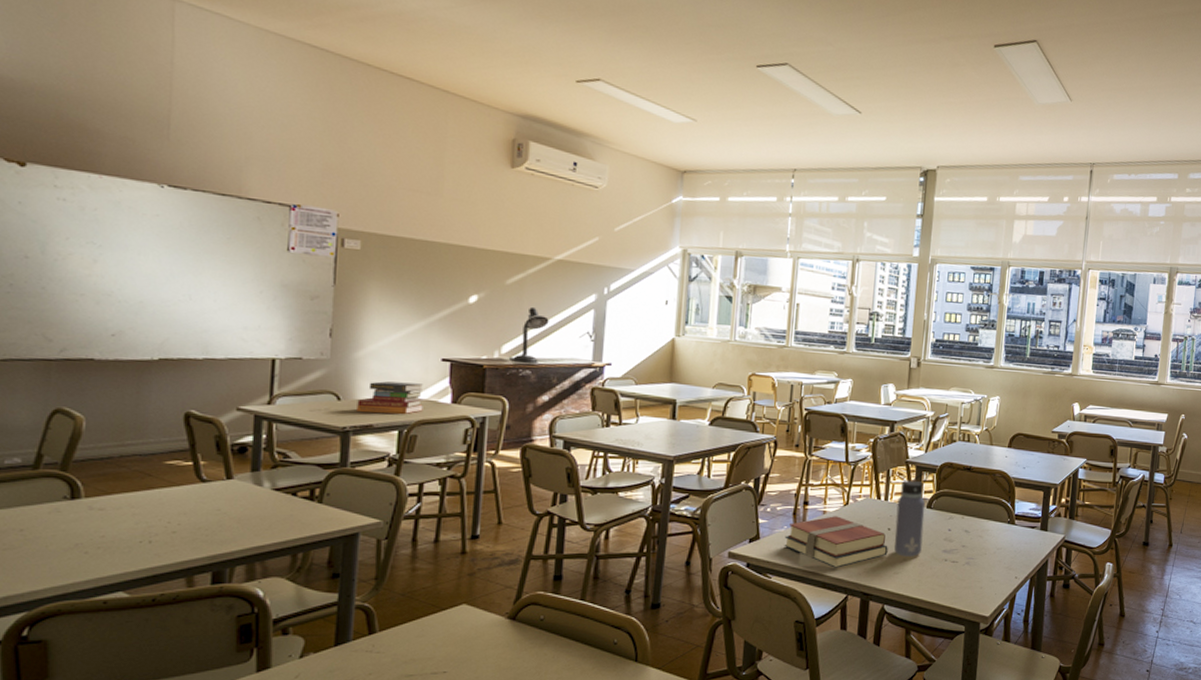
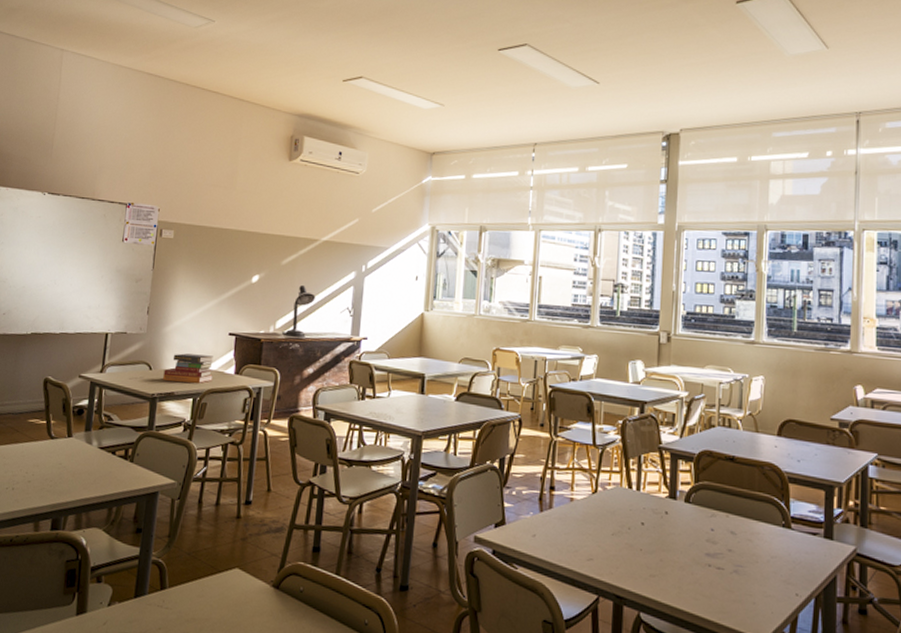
books: present [784,516,888,568] -> none [530,504,642,564]
water bottle: present [894,471,930,557] -> none [649,459,686,559]

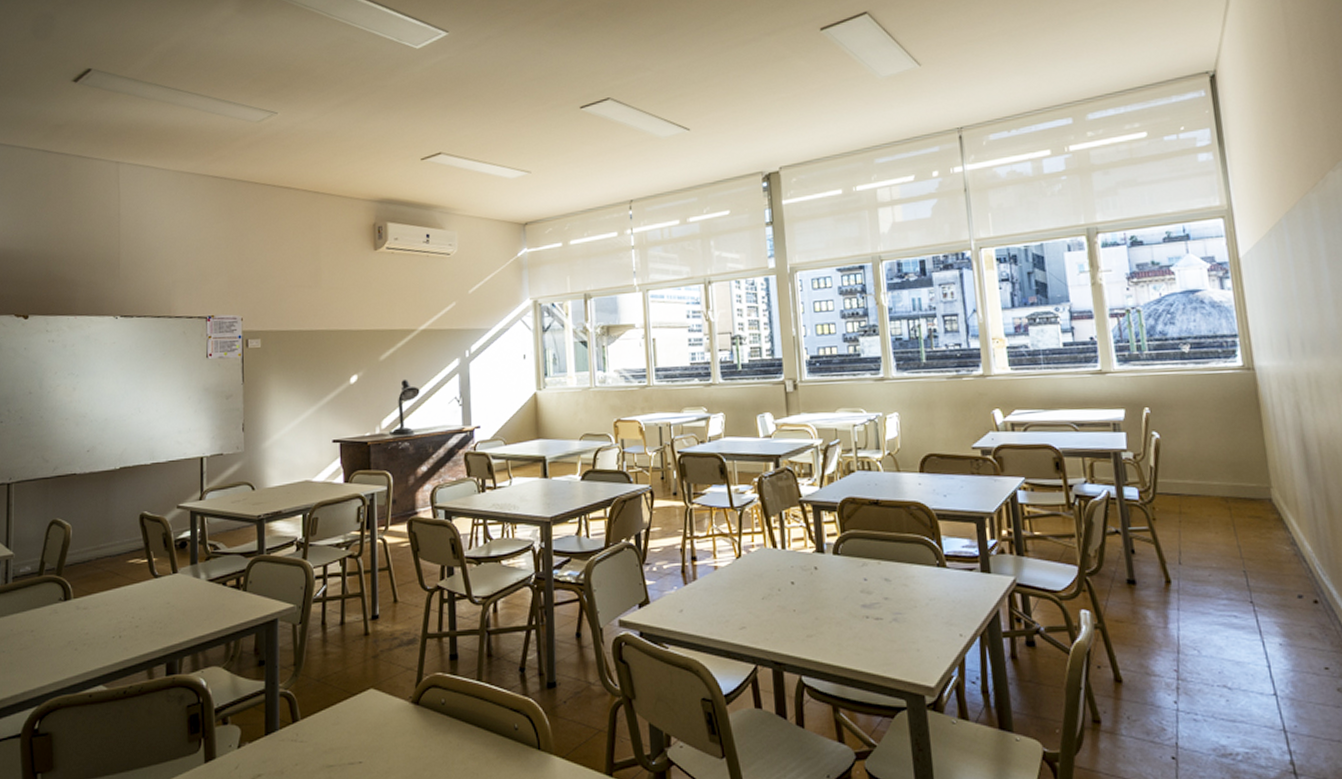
books: present [163,353,213,383] -> none [268,466,321,499]

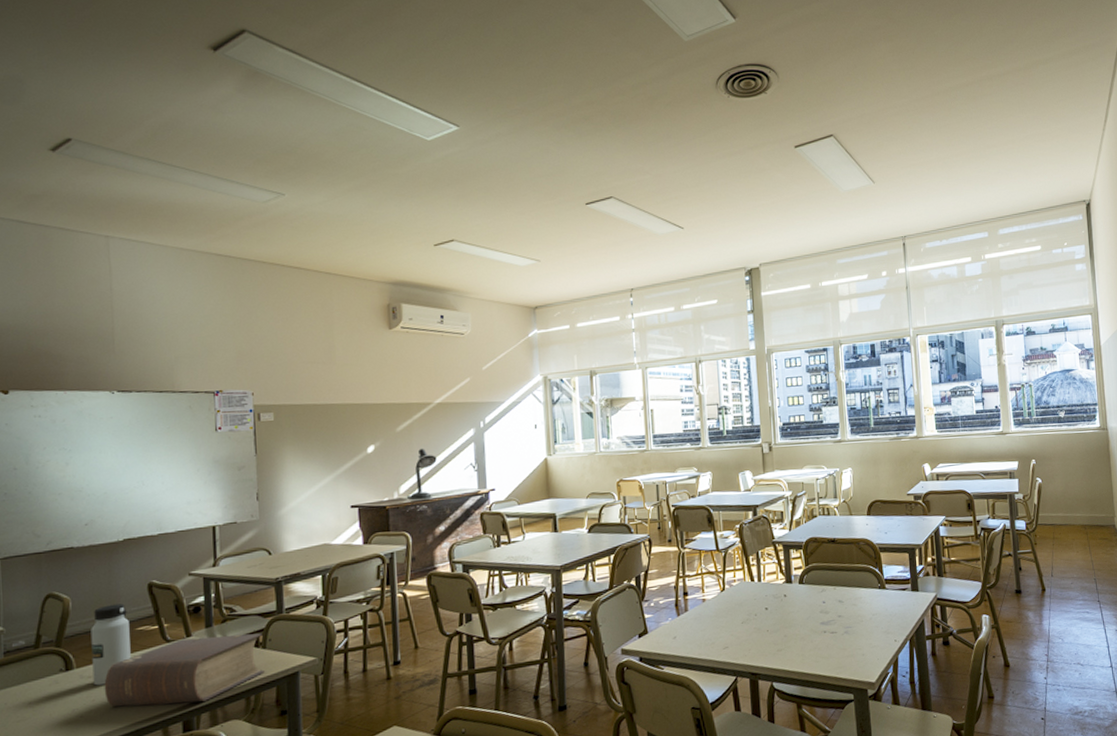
water bottle: none [88,534,122,618] -> present [91,603,131,686]
bible: none [97,573,245,645] -> present [104,633,265,707]

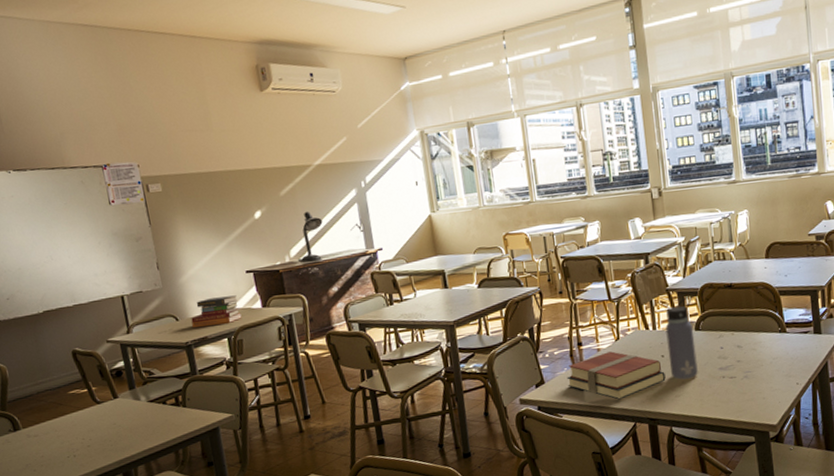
water bottle: present [91,603,131,686] -> none [29,370,68,444]
bible: present [104,633,265,707] -> none [49,393,188,462]
books: none [285,530,340,562] -> present [191,295,242,327]
books: none [670,602,769,653] -> present [566,351,666,400]
water bottle: none [770,549,800,634] -> present [665,296,698,380]

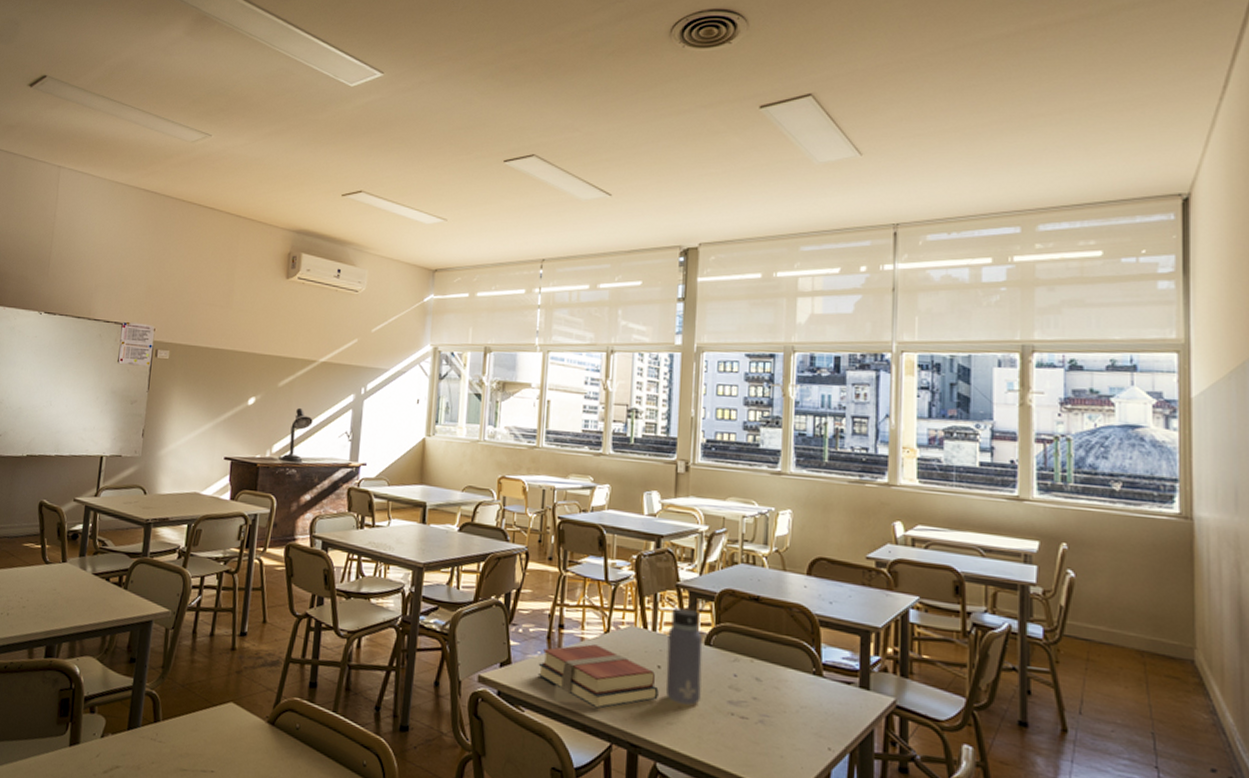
books: present [191,295,242,327] -> none [158,477,209,509]

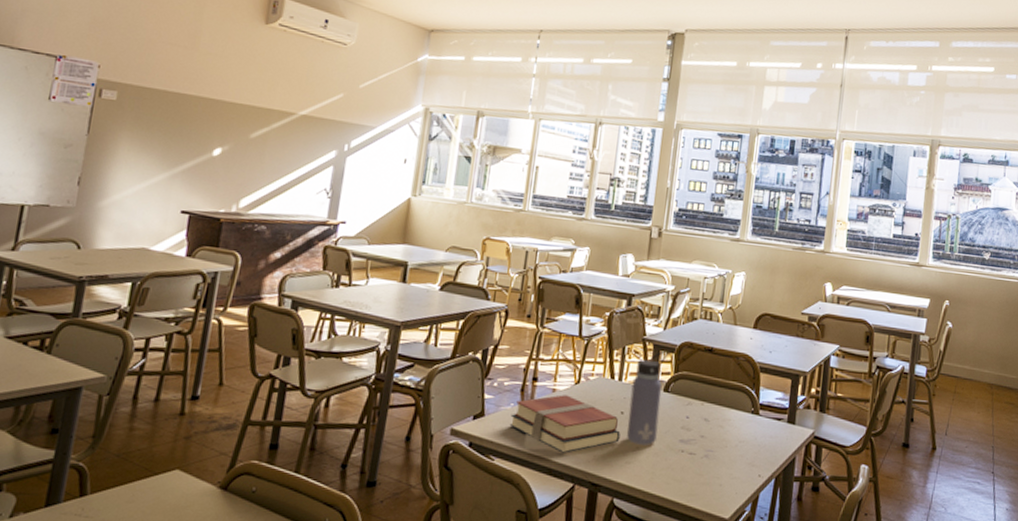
desk lamp: present [277,407,313,465] -> none [245,161,288,221]

